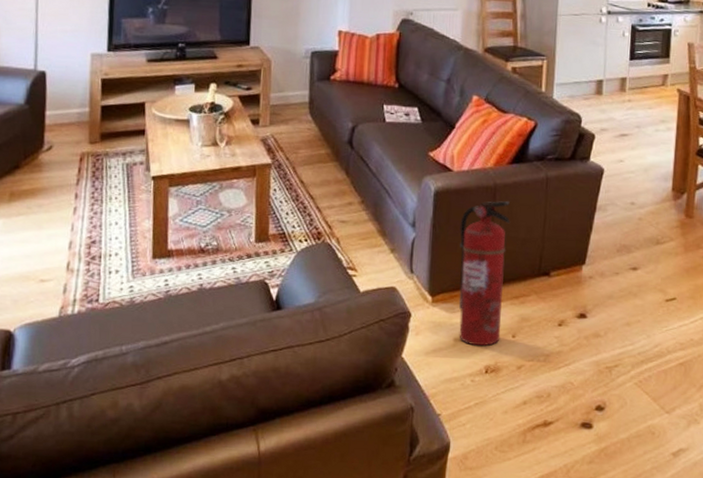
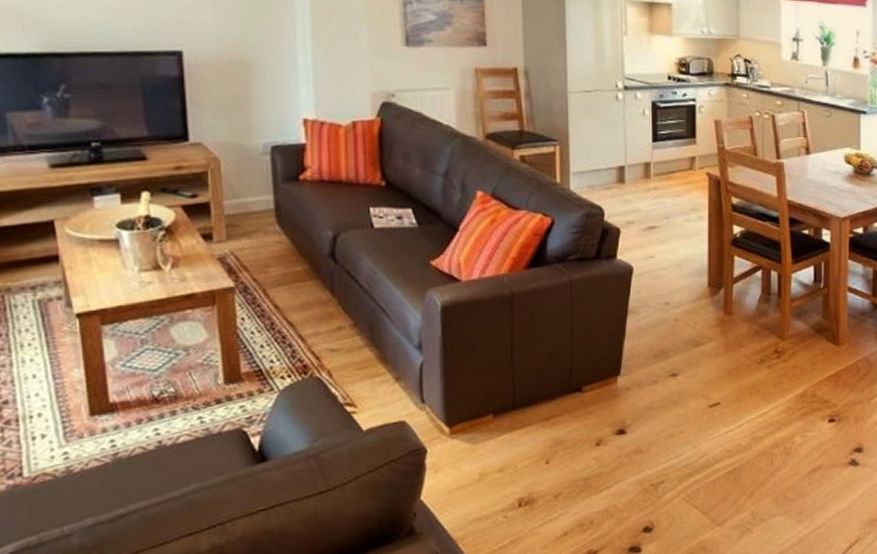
fire extinguisher: present [458,200,510,346] -> none [475,310,532,478]

